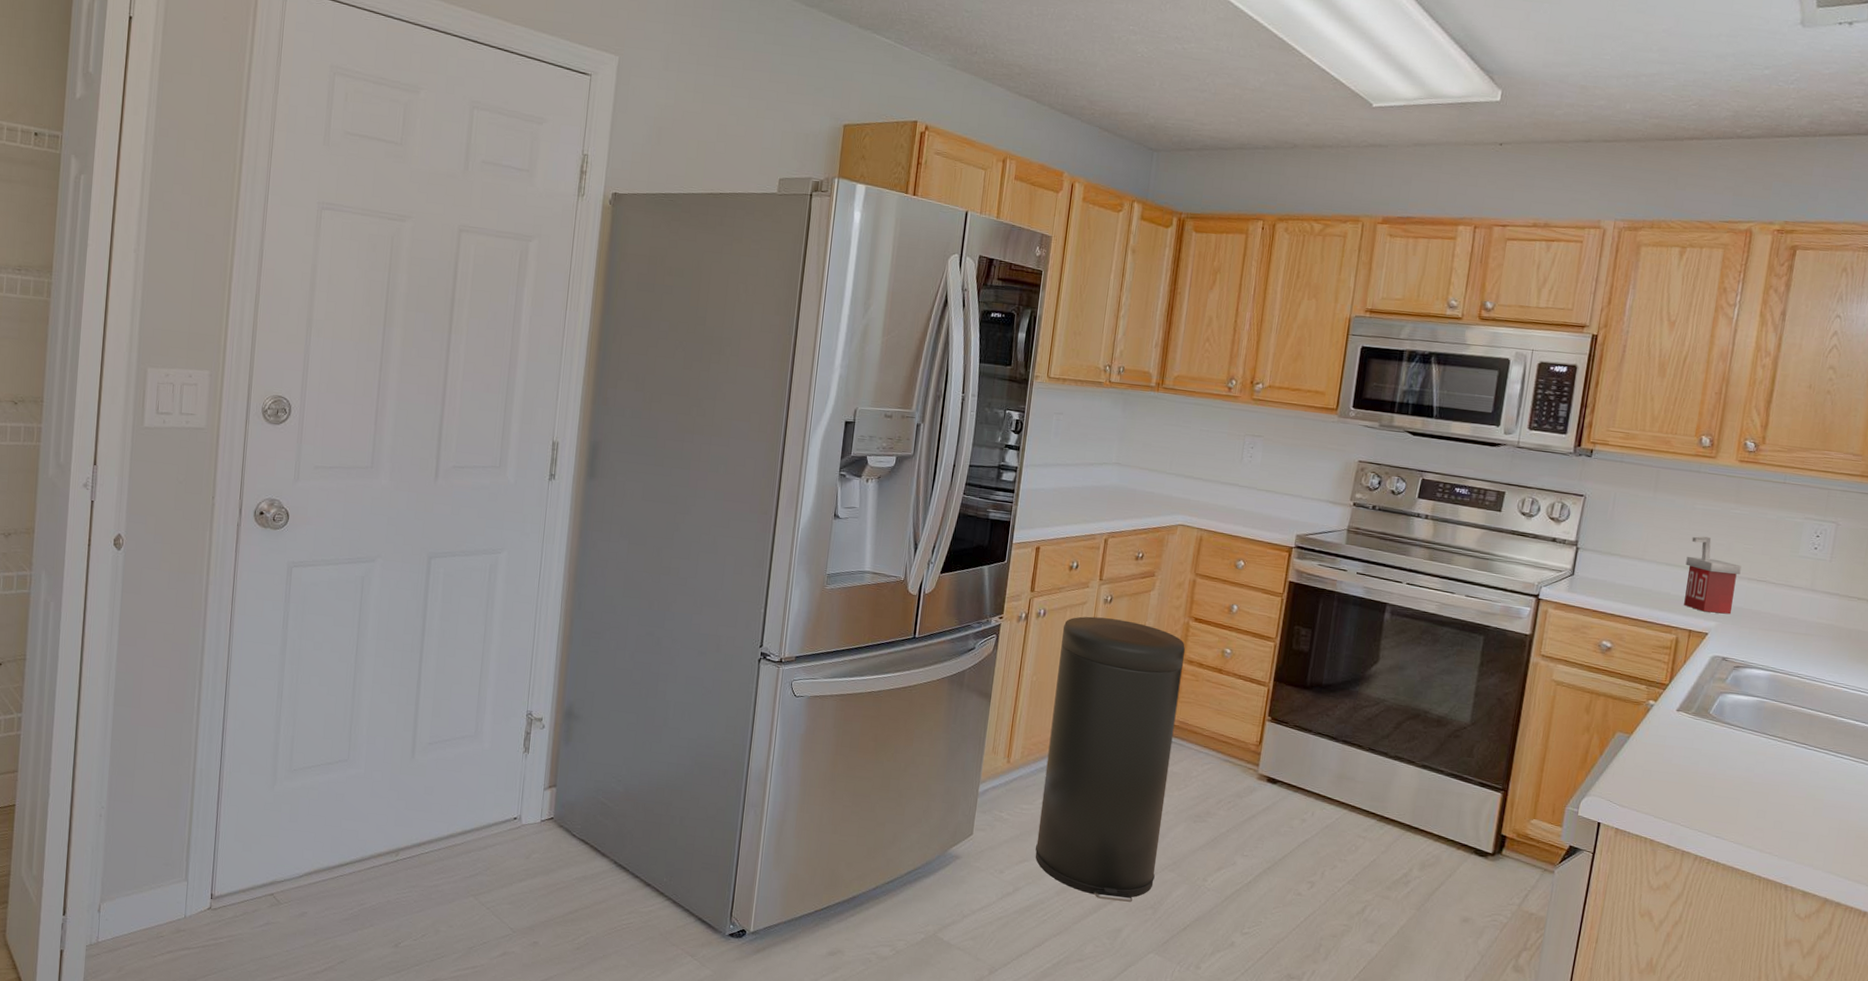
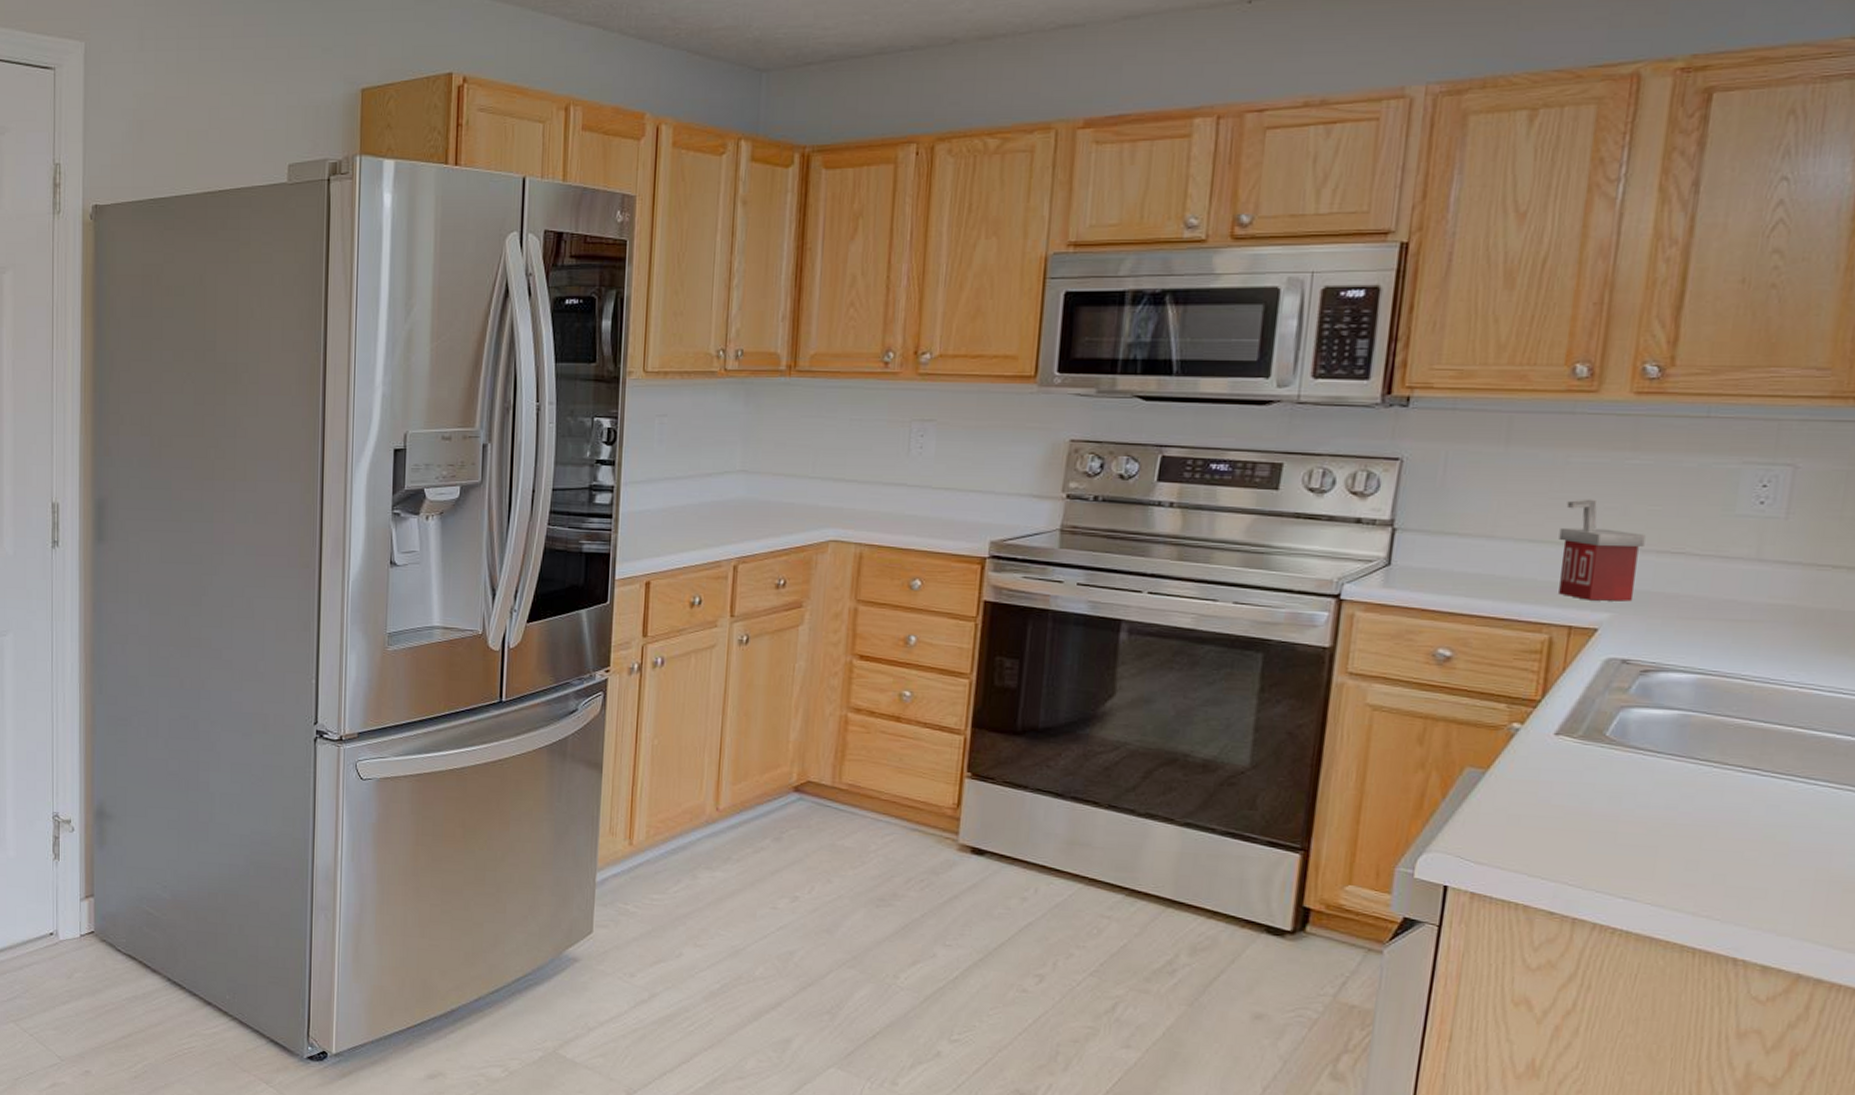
pedal bin: present [1035,616,1185,902] -> none [673,662,849,1007]

